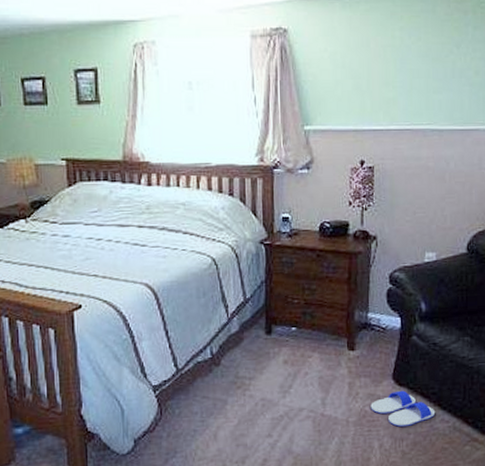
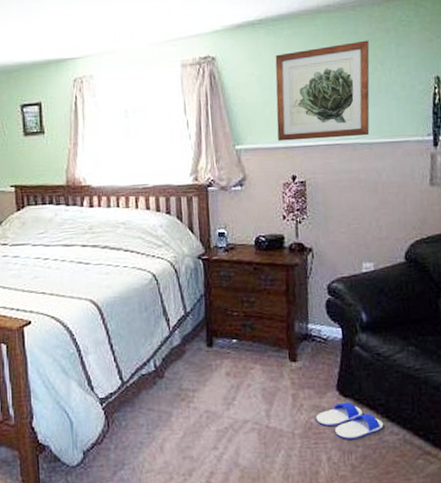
wall art: none [348,21,446,124] -> present [275,40,370,141]

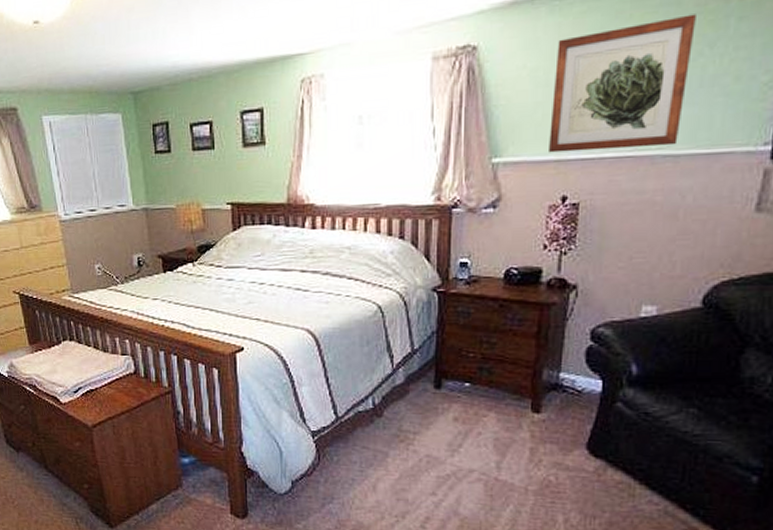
flip-flop: present [316,401,384,440] -> none [556,462,642,504]

